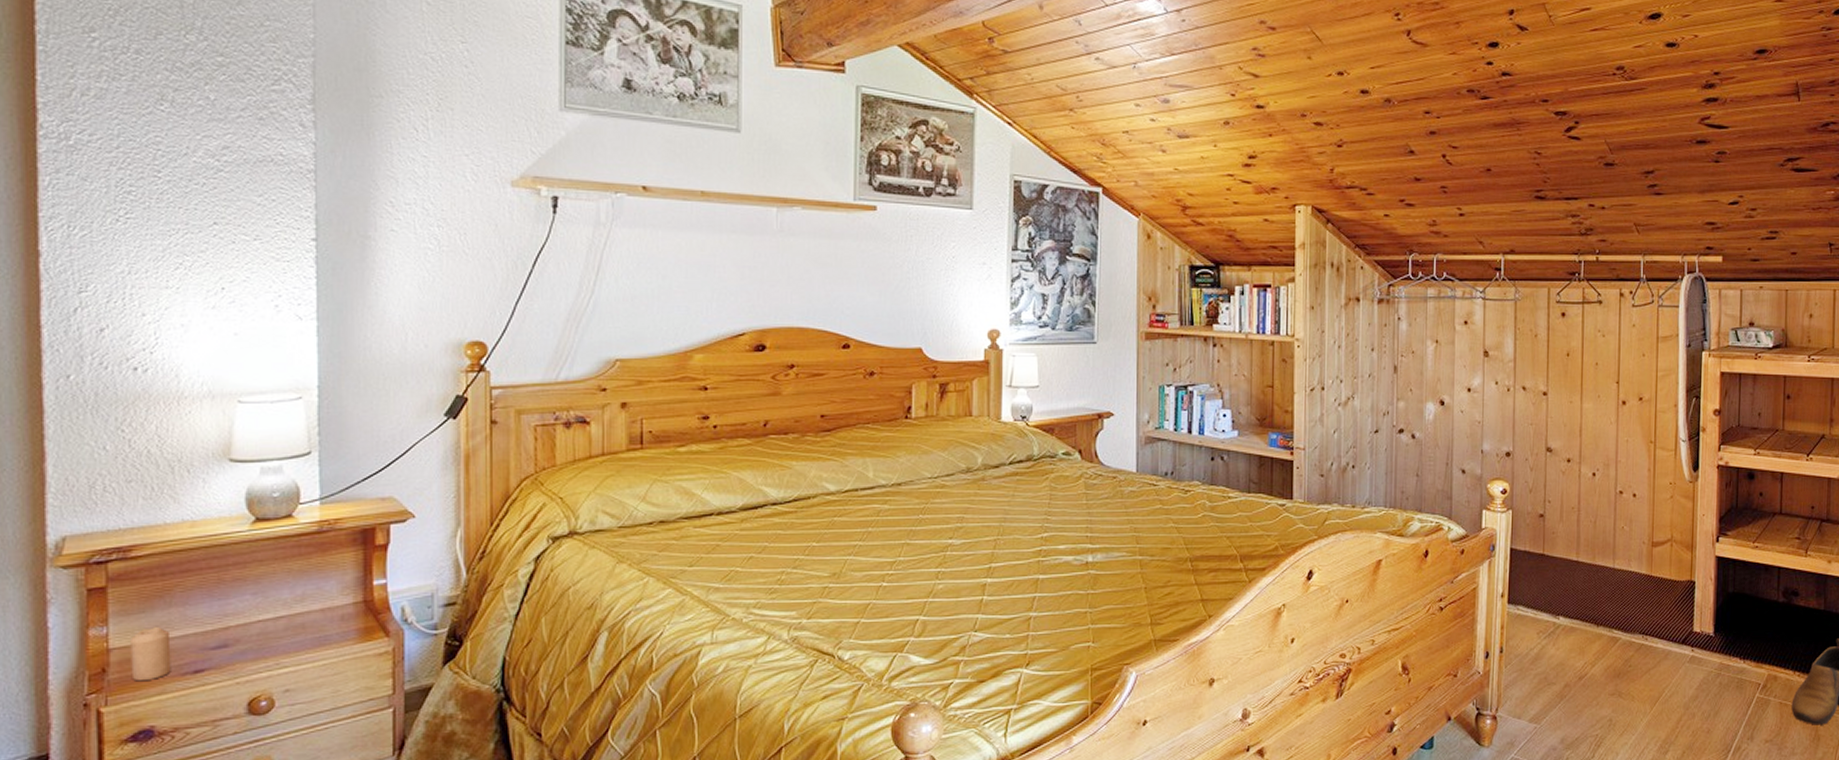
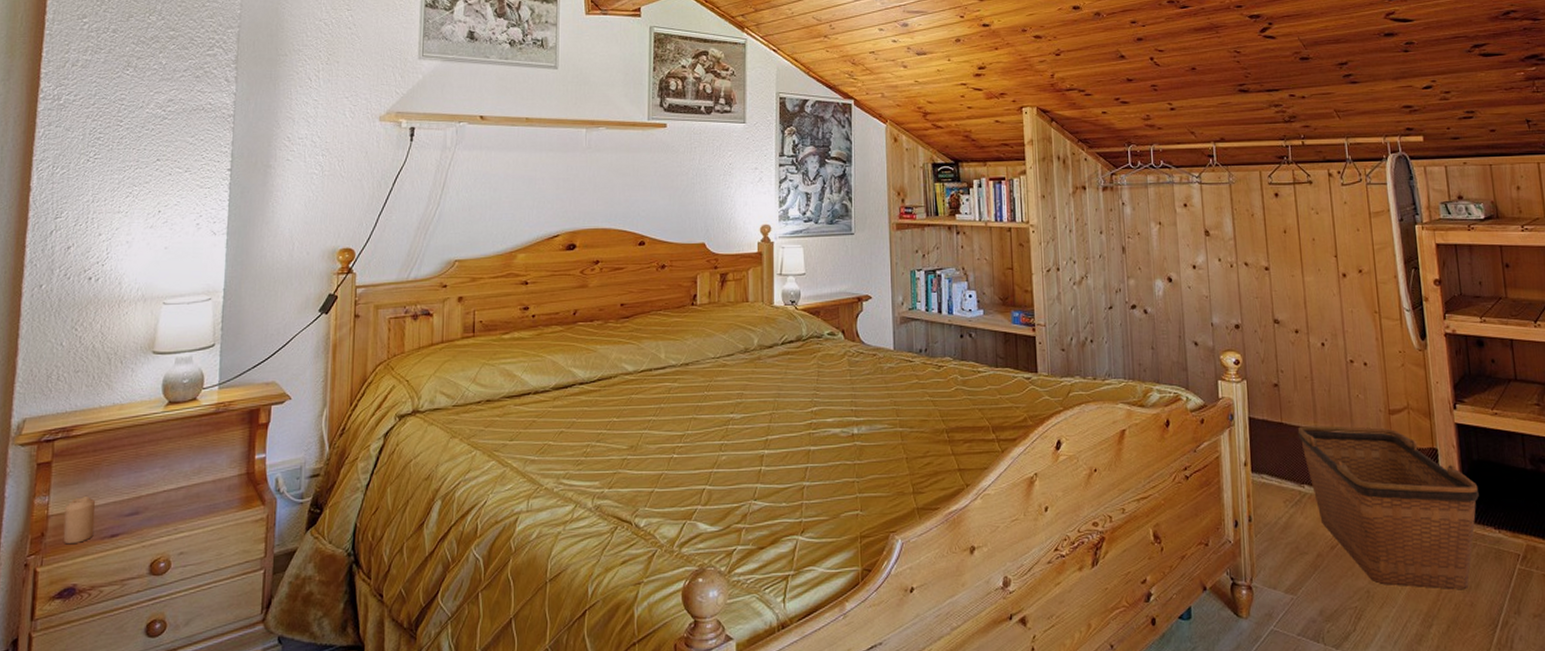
bicycle basket: none [1558,557,1730,718] -> present [1297,426,1479,590]

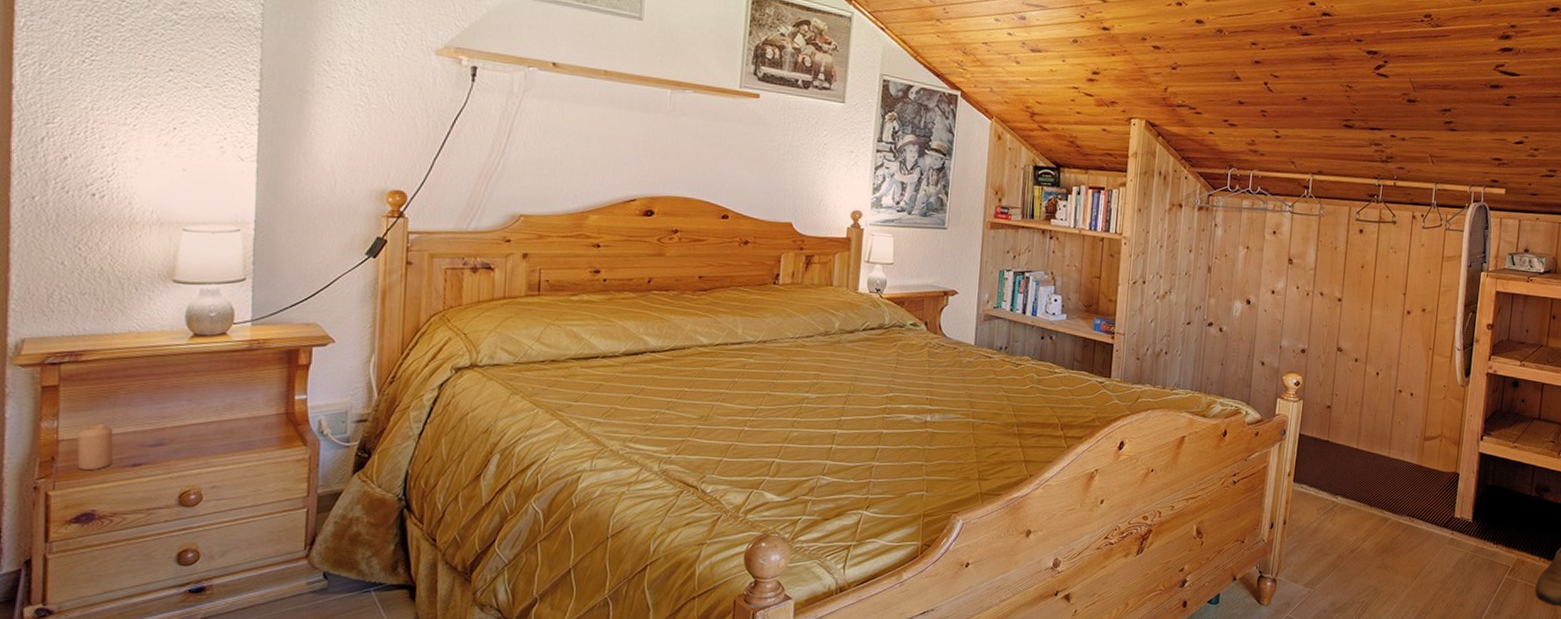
bicycle basket: present [1297,426,1479,590] -> none [1340,445,1487,593]

